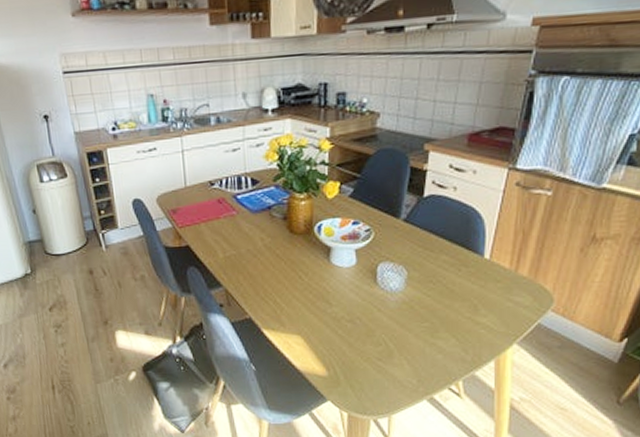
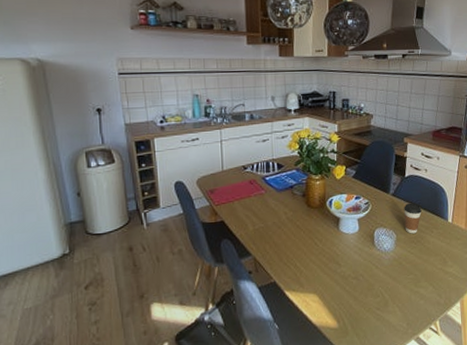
coffee cup: none [420,231,446,272] -> present [404,202,422,234]

